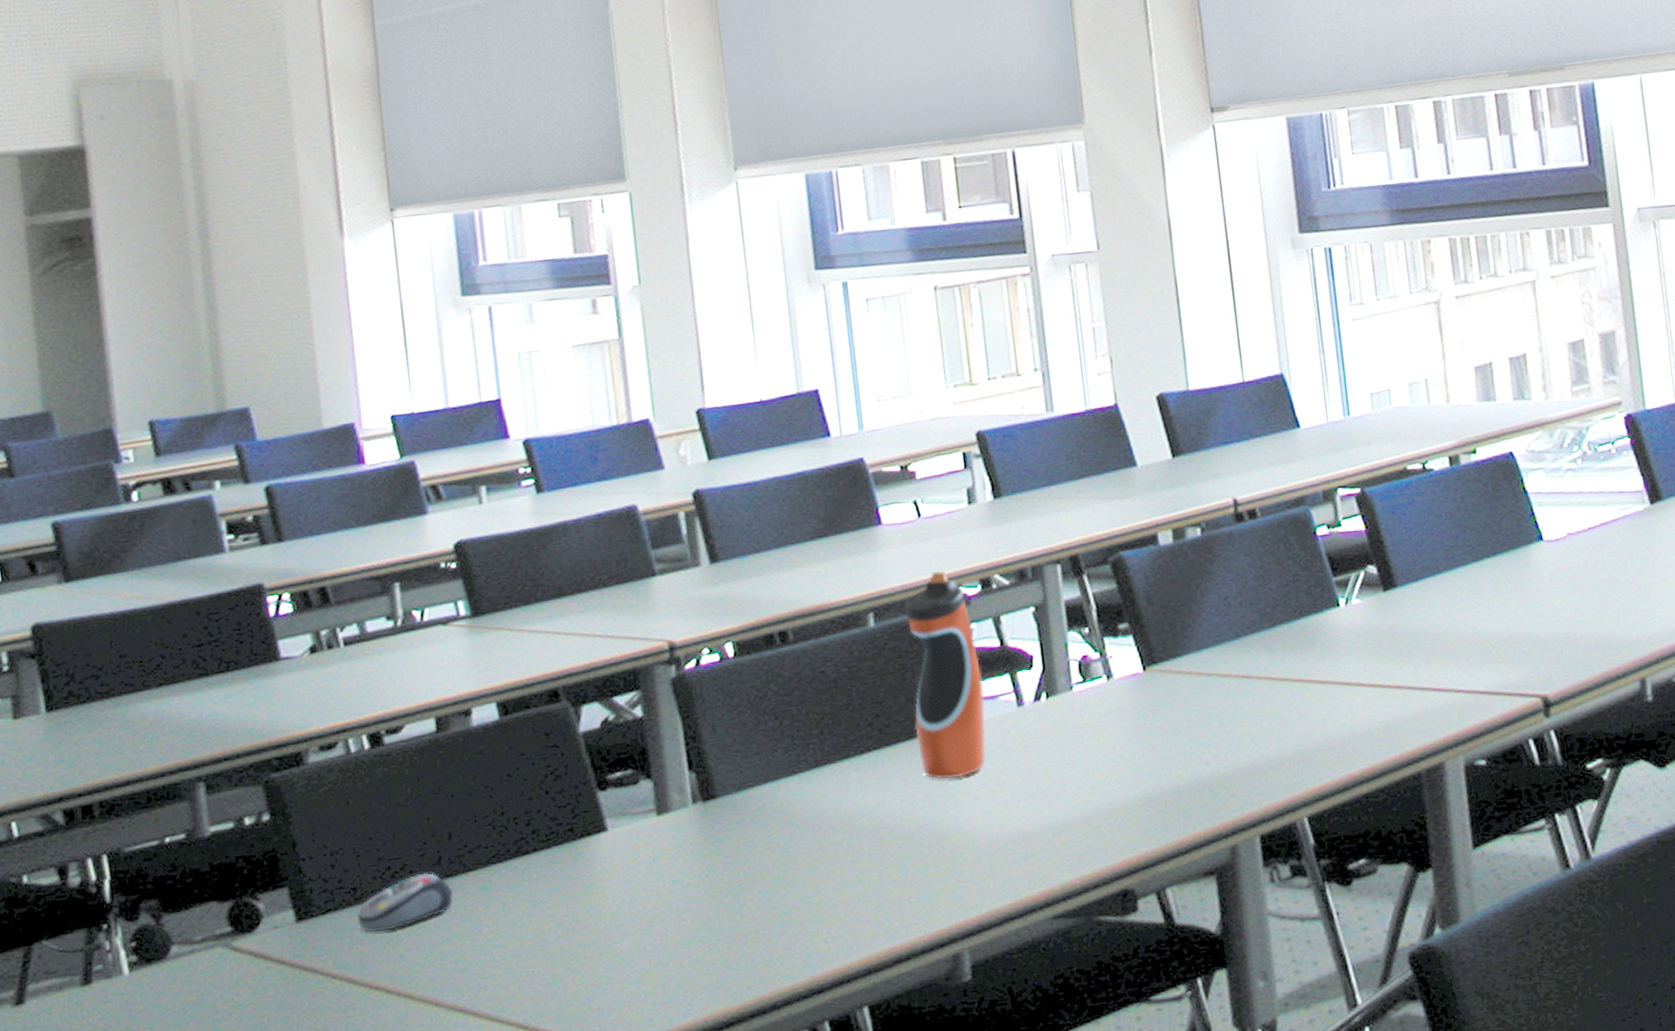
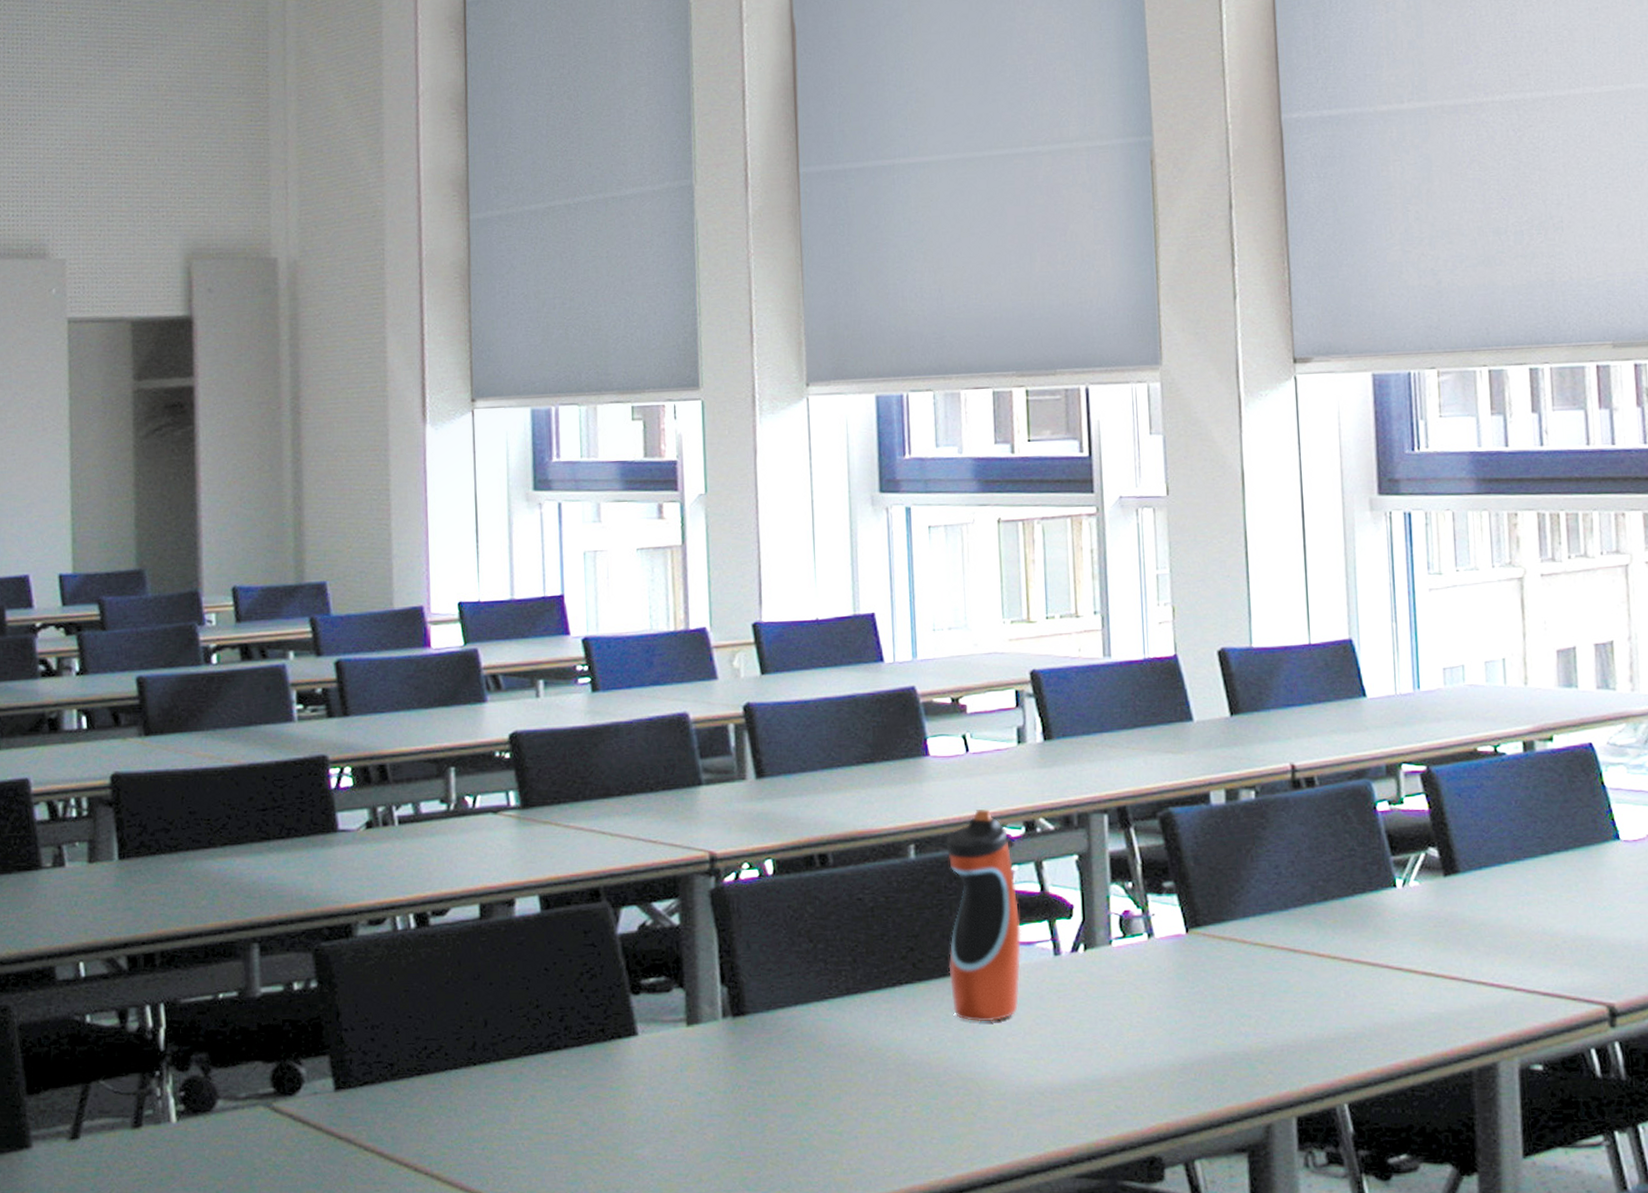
computer mouse: present [356,872,454,933] -> none [392,1056,485,1110]

